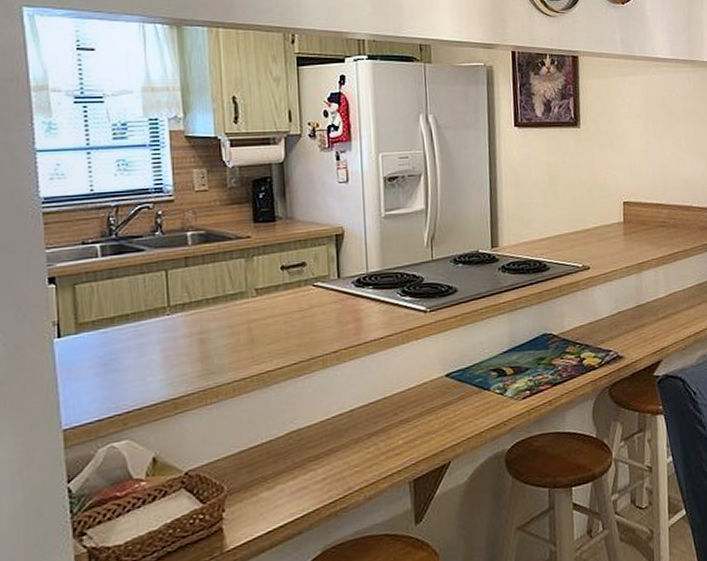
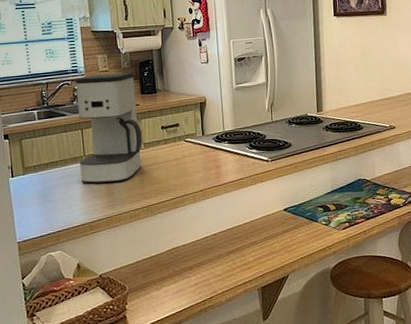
coffee maker: none [159,193,254,345] -> present [75,72,143,184]

